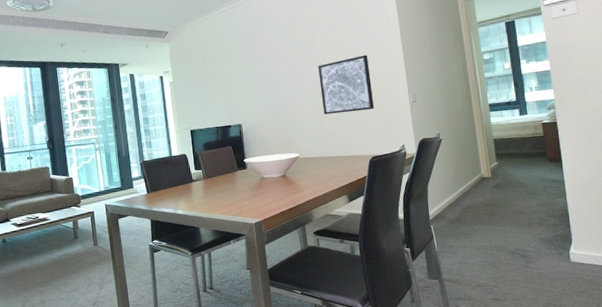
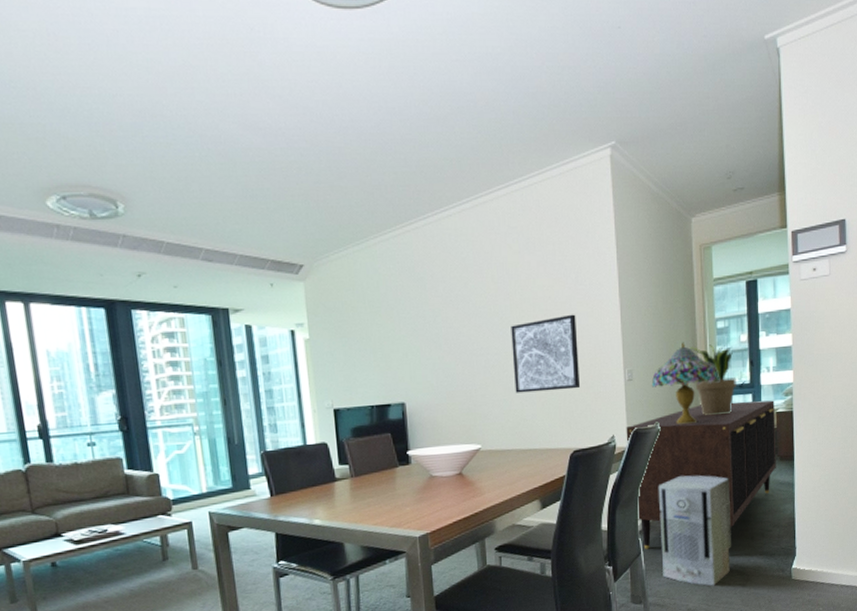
sideboard: none [413,113,546,235] -> present [626,400,776,550]
table lamp: none [432,71,490,135] -> present [651,342,720,425]
air purifier: none [445,175,513,266] -> present [659,475,731,586]
potted plant: none [462,72,505,127] -> present [689,344,736,416]

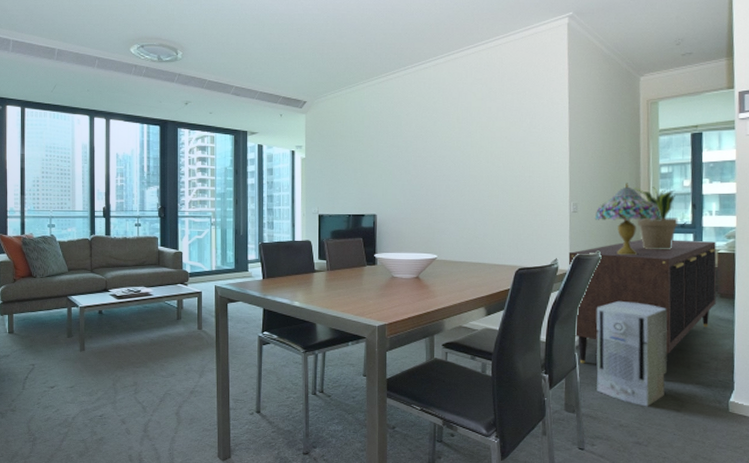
wall art: present [511,314,581,393] -> none [470,152,529,216]

